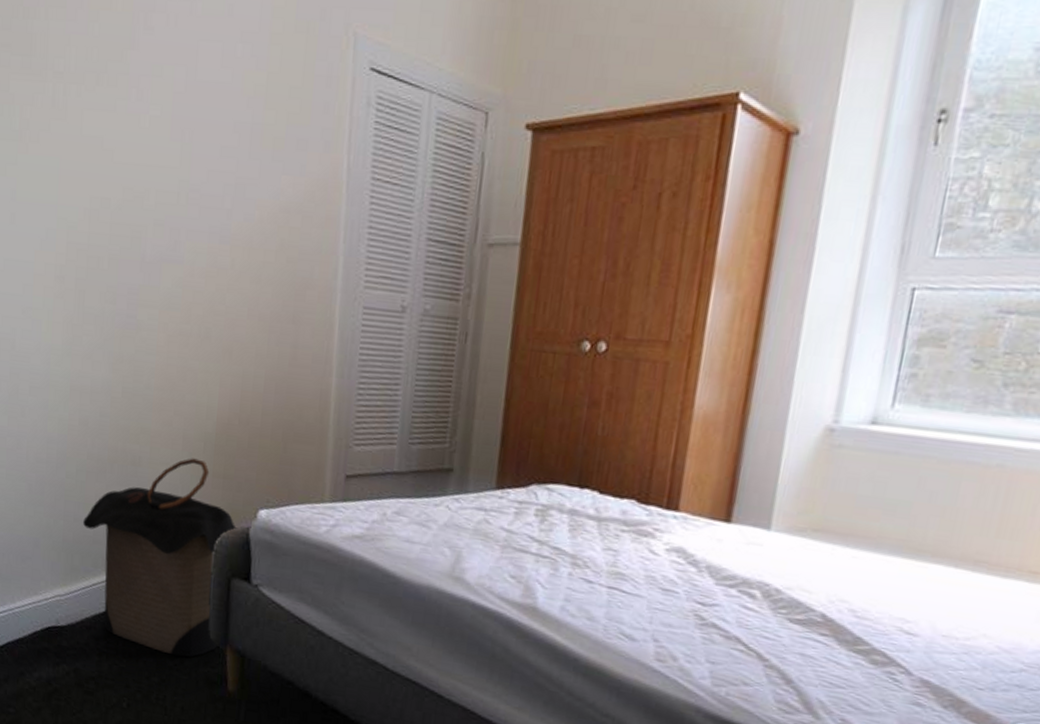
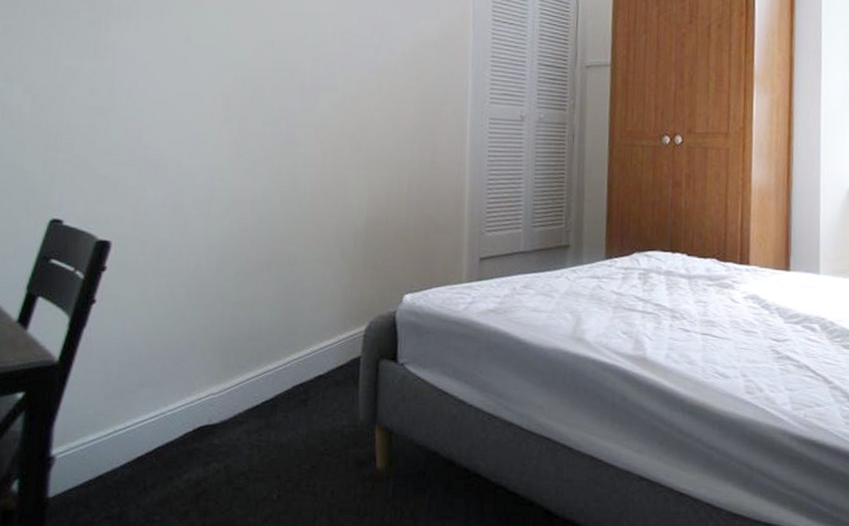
laundry hamper: present [83,458,238,658] -> none [239,253,385,441]

